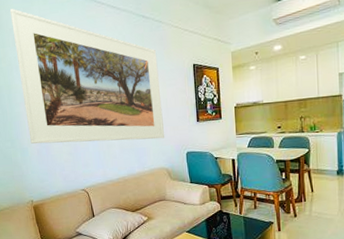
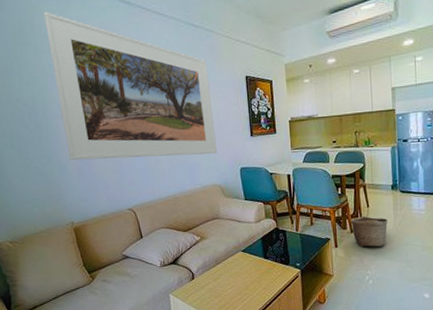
basket: none [294,200,333,232] -> present [350,216,388,247]

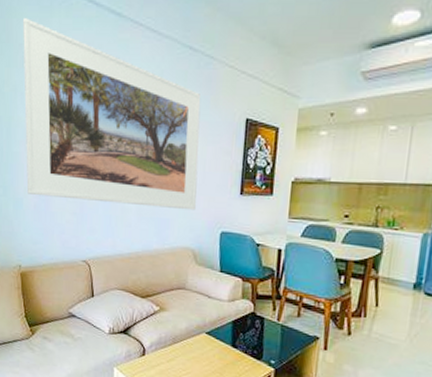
basket: present [350,216,388,247] -> none [349,316,401,359]

